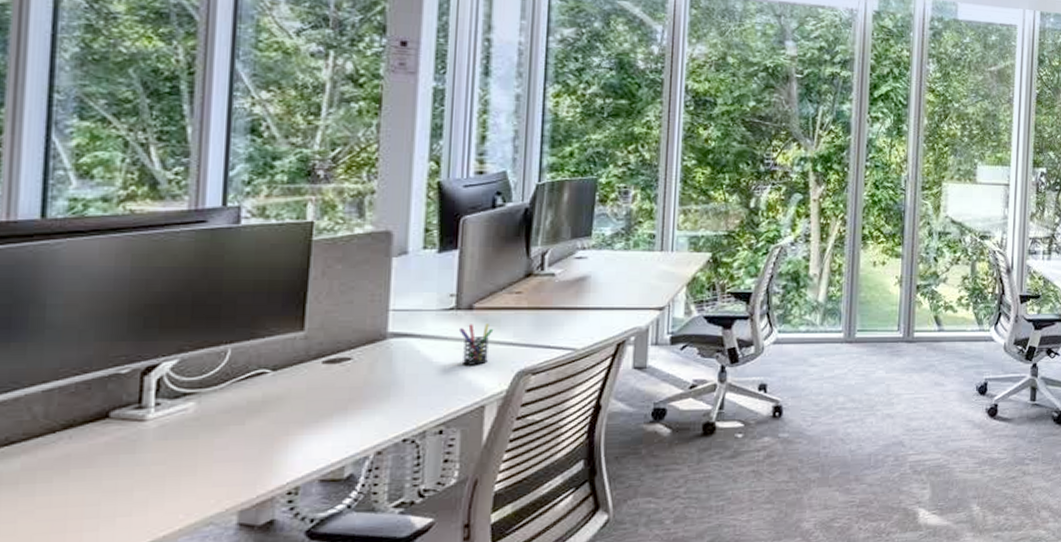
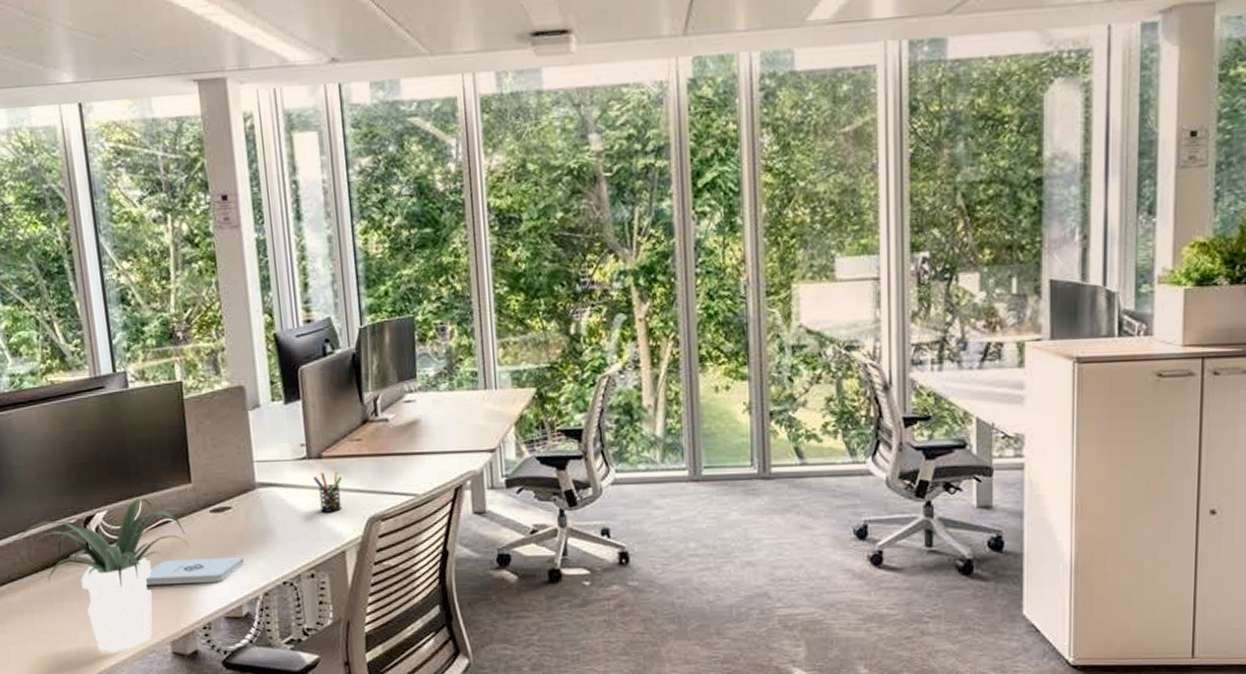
potted plant: none [22,346,298,527] -> present [12,498,193,652]
notepad: none [216,413,358,446] -> present [145,557,245,586]

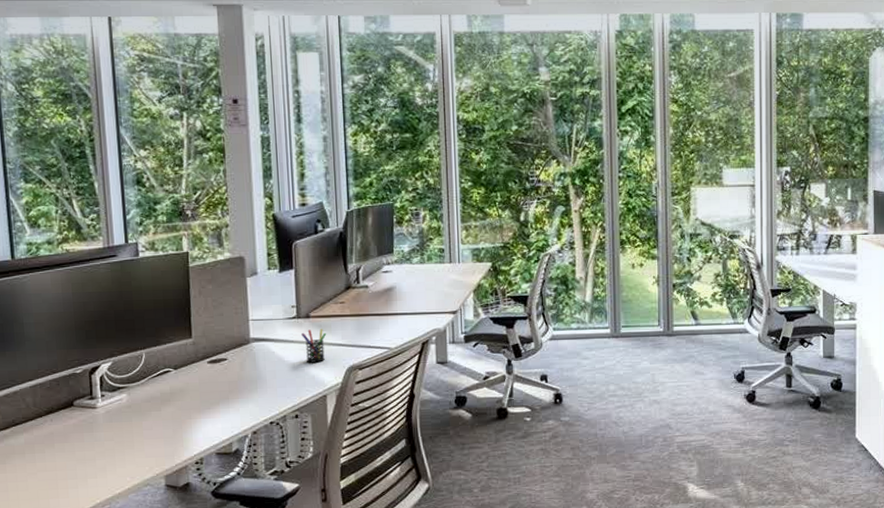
potted plant: present [12,498,193,652] -> none [18,351,192,486]
notepad: present [145,557,245,586] -> none [144,401,237,427]

